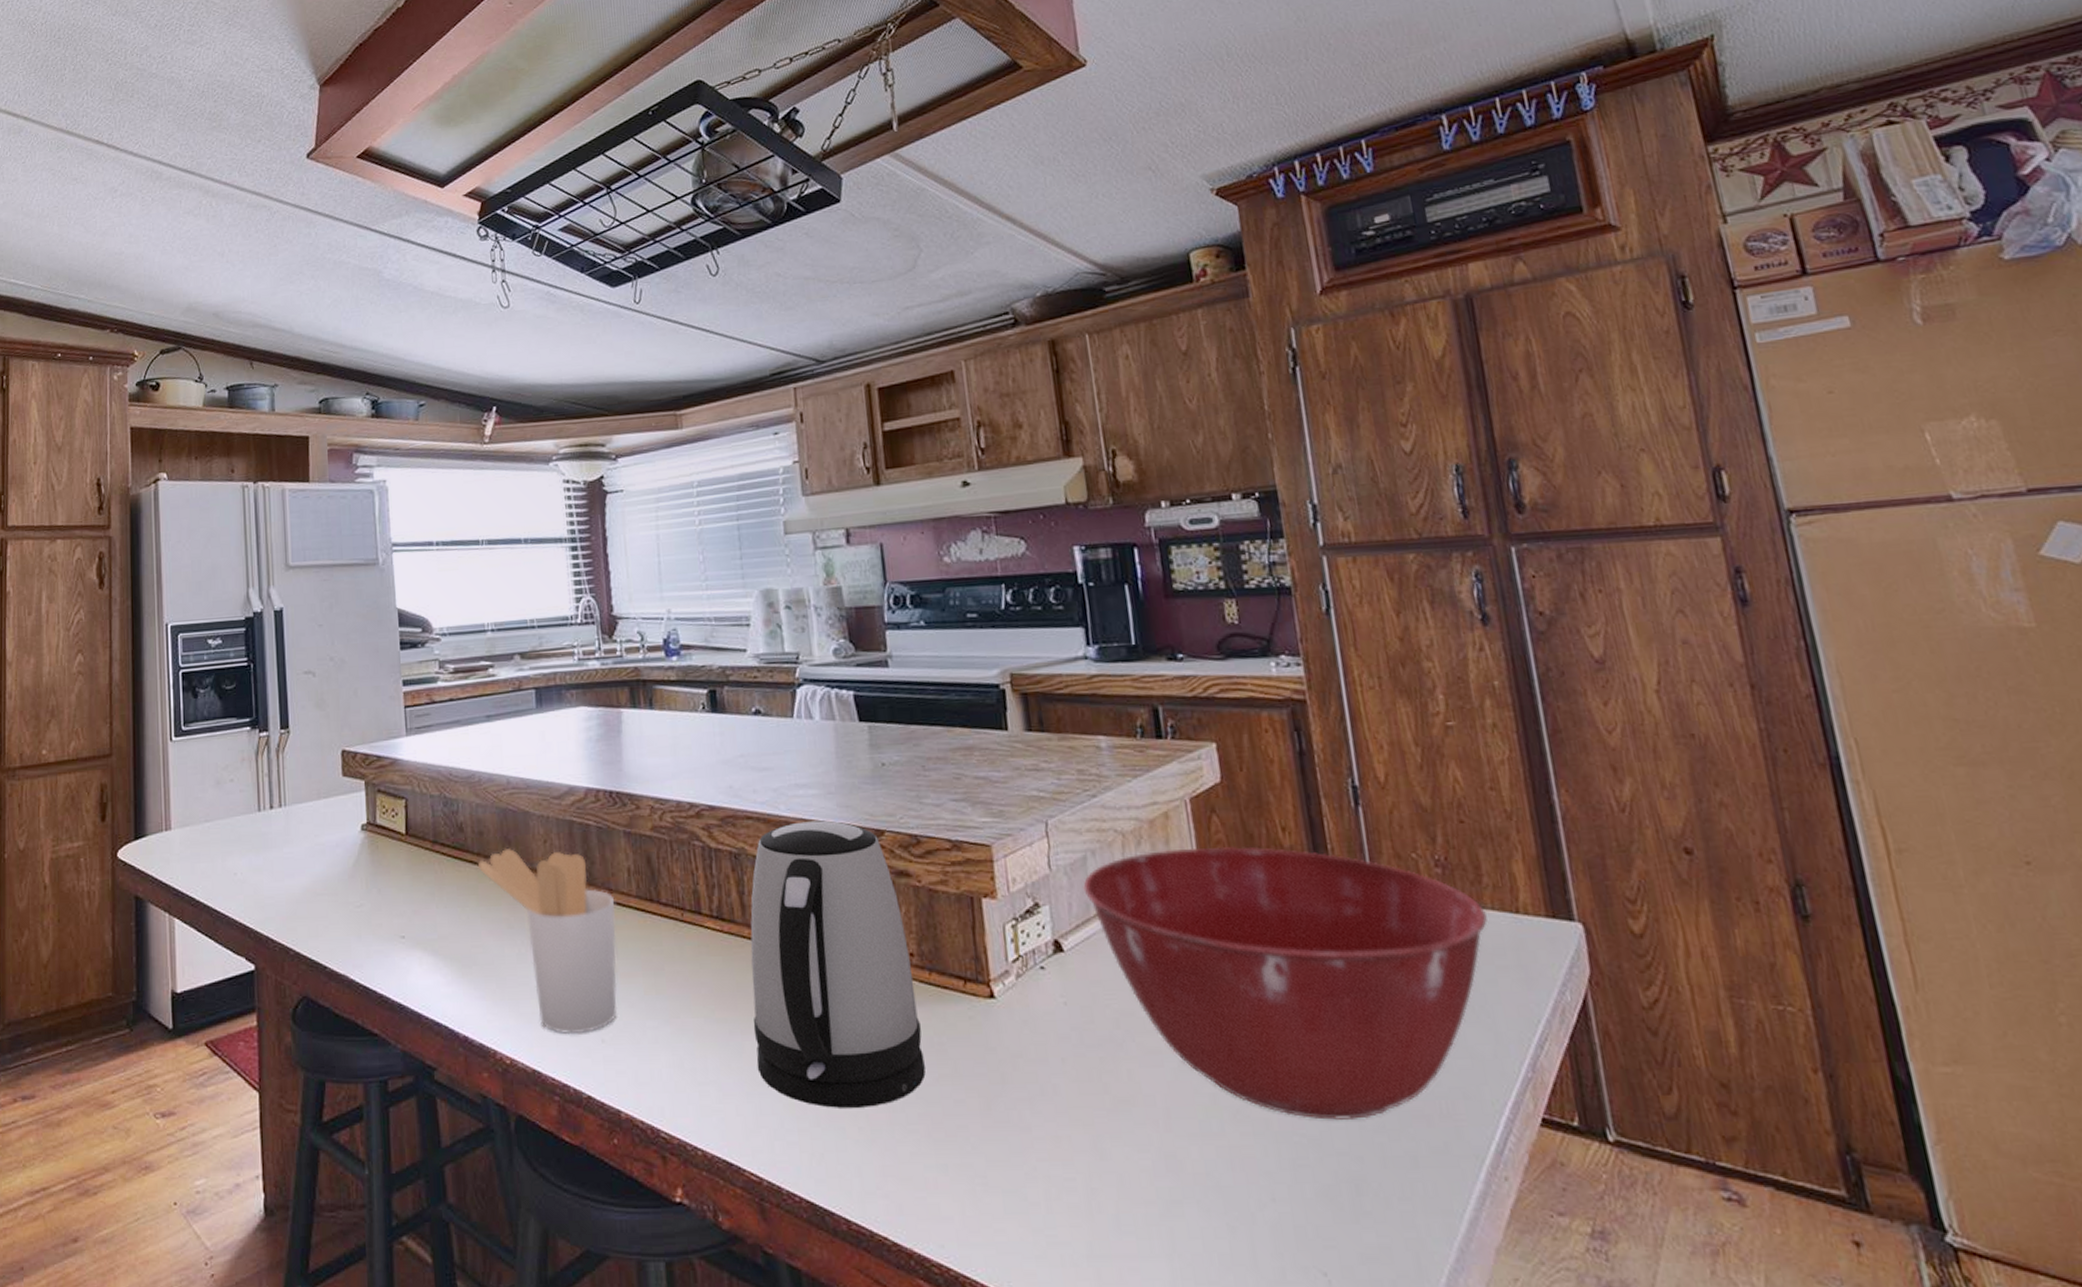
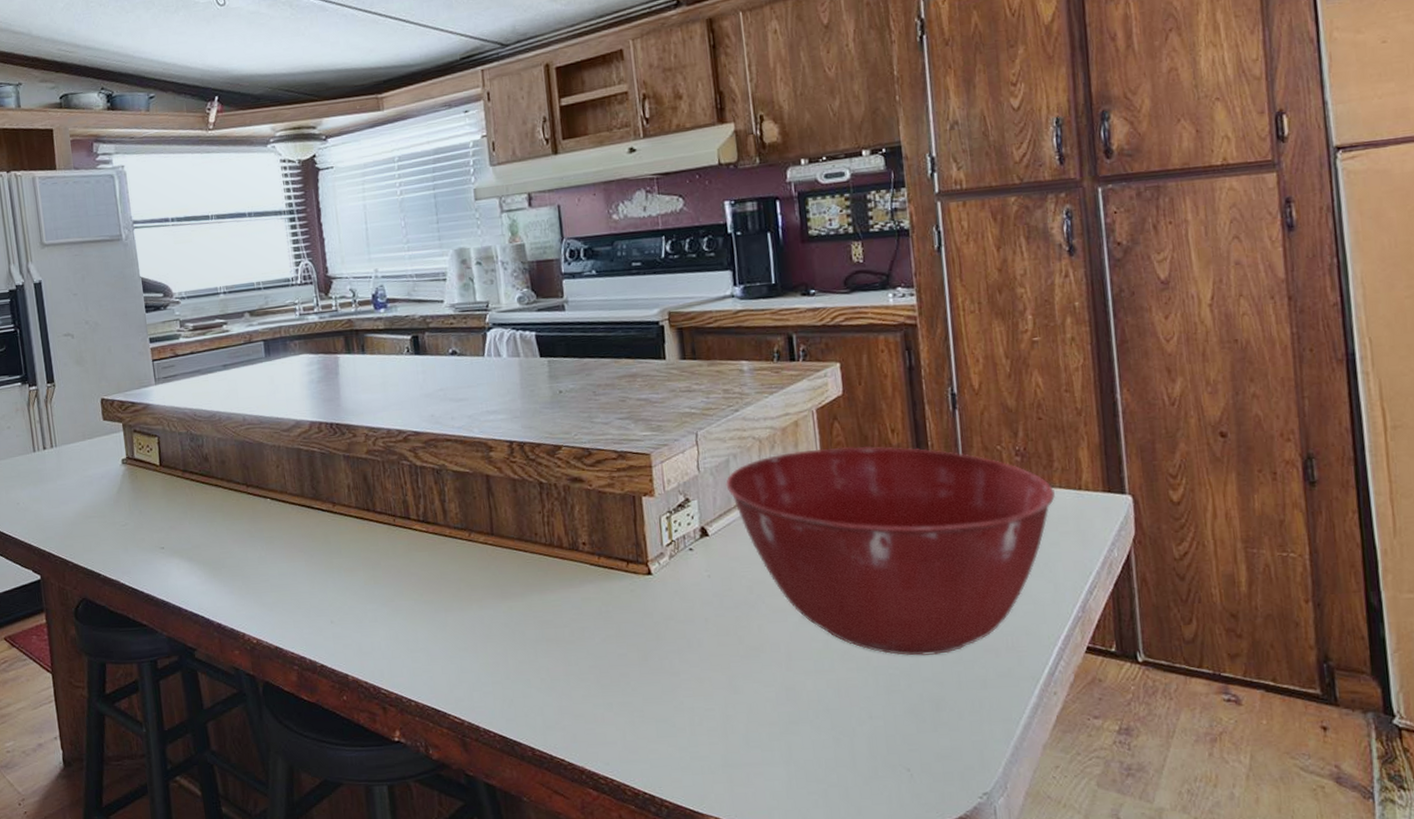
utensil holder: present [478,847,618,1035] -> none [222,472,343,618]
kettle: present [750,820,926,1108] -> none [451,439,595,665]

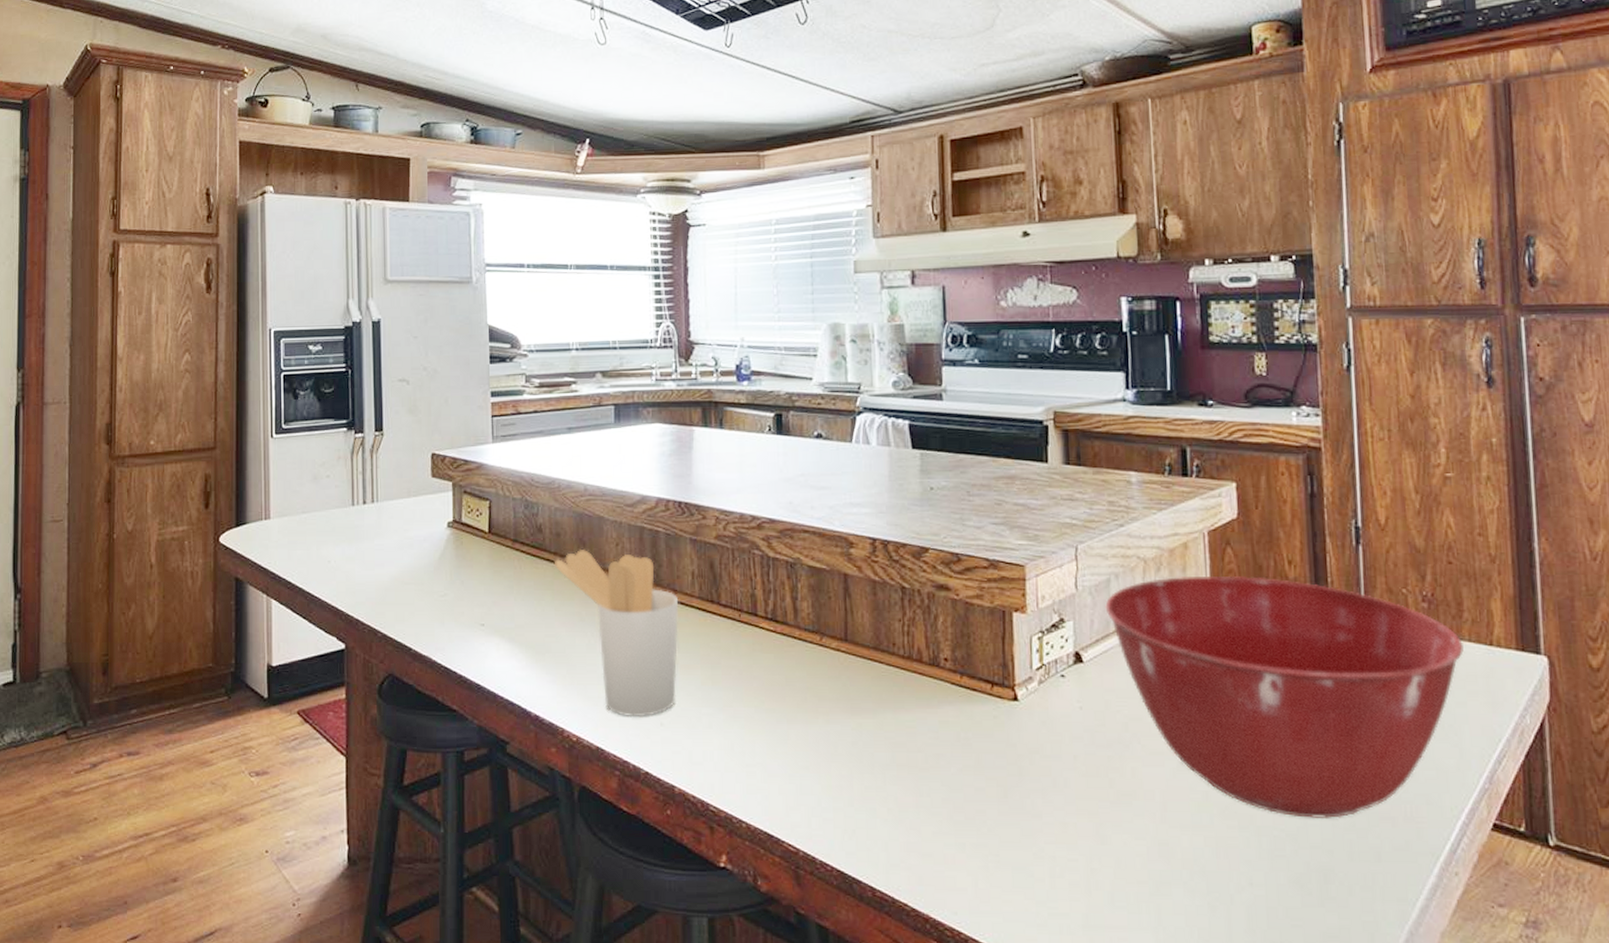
utensil holder: none [222,472,343,618] -> present [555,548,679,718]

